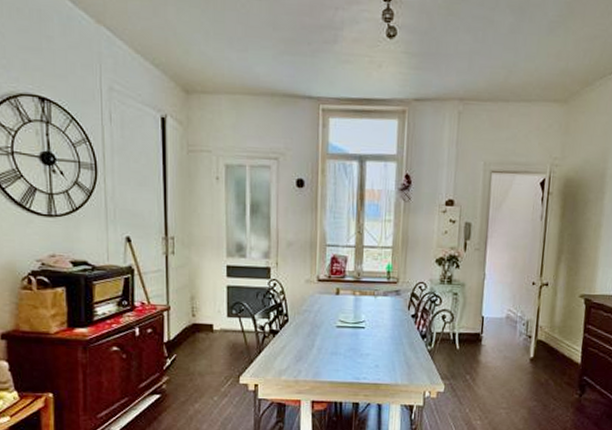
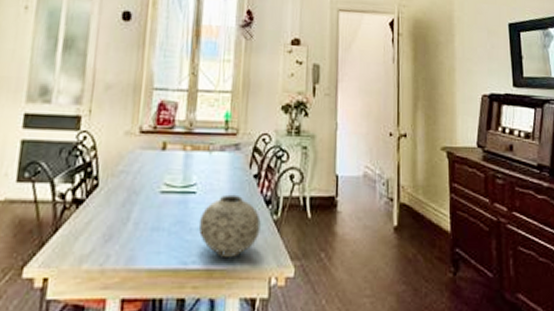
vase: none [367,329,417,376] -> present [198,194,261,258]

